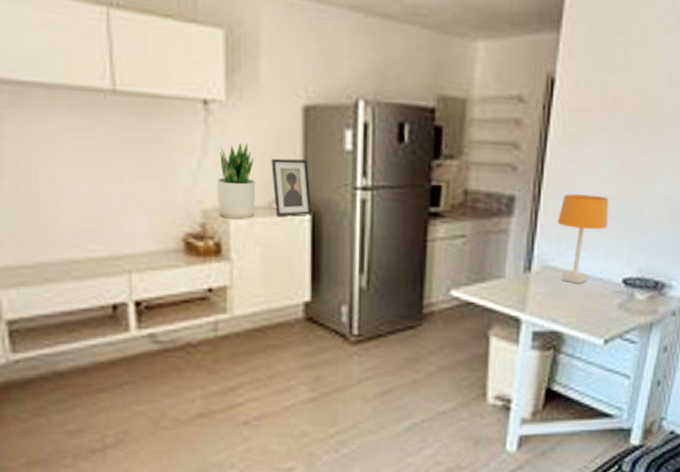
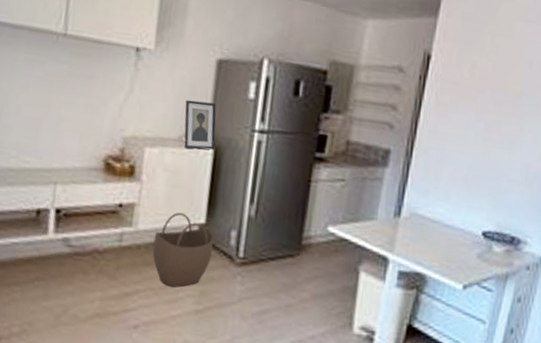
planter: present [216,142,255,219] -> none [136,84,171,148]
woven basket: none [254,291,323,376] -> present [152,212,214,288]
desk lamp: present [557,194,609,284] -> none [426,152,473,233]

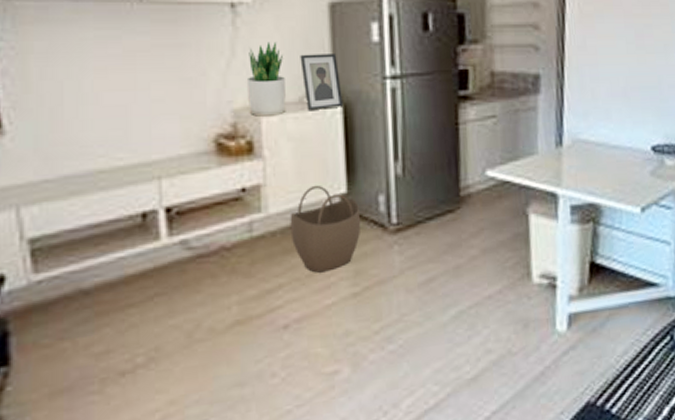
planter: none [136,84,171,148] -> present [246,41,286,117]

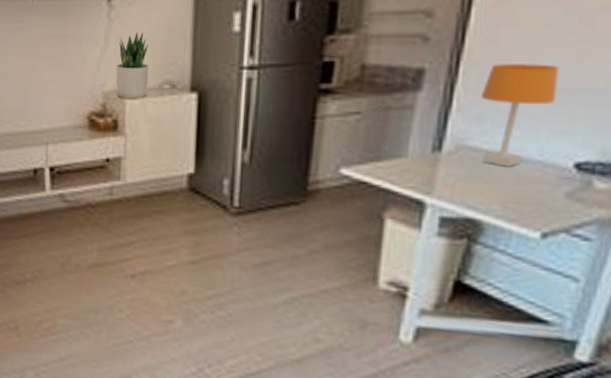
woven basket: present [290,185,361,273] -> none [142,163,205,239]
picture frame: present [300,54,344,111] -> none [163,44,199,97]
desk lamp: none [582,68,632,155] -> present [480,64,560,167]

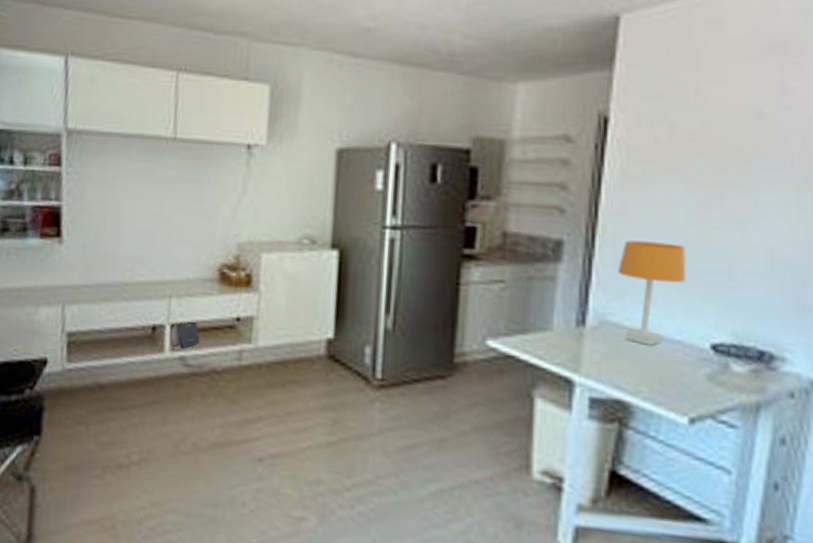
books: none [50,164,75,188] -> present [170,321,200,349]
planter: present [115,32,148,99] -> none [252,182,288,253]

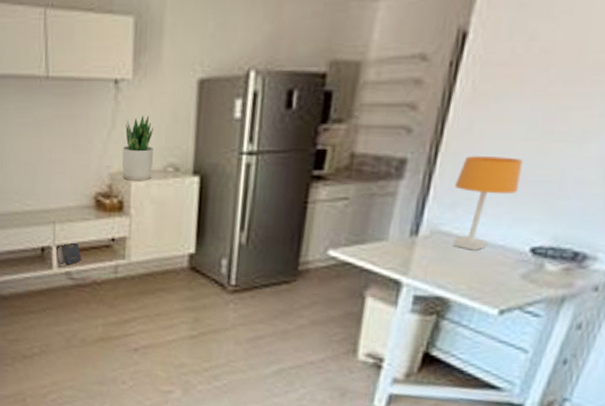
planter: none [252,182,288,253] -> present [121,115,153,181]

